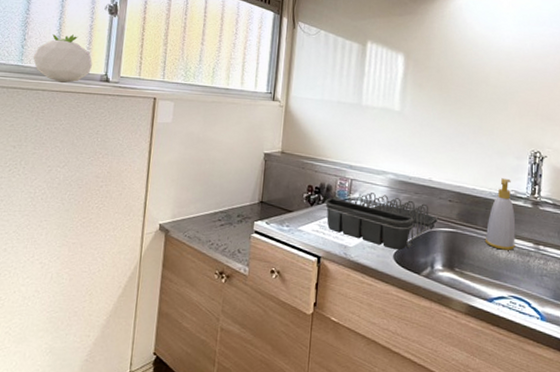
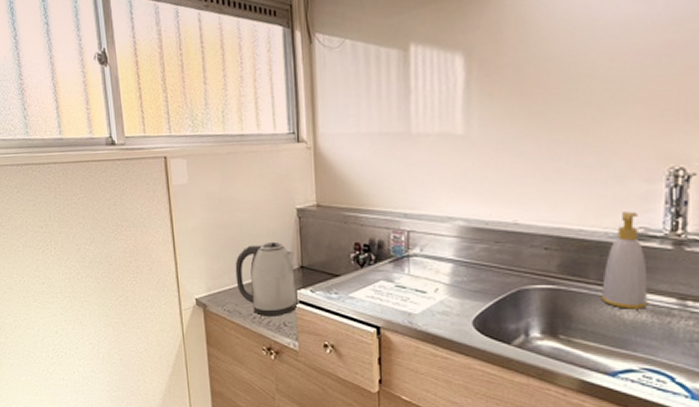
succulent plant: present [32,34,92,84] -> none [36,95,95,153]
kettle: none [200,178,256,244] -> present [235,241,297,316]
dish rack: present [324,193,439,251] -> none [376,246,531,316]

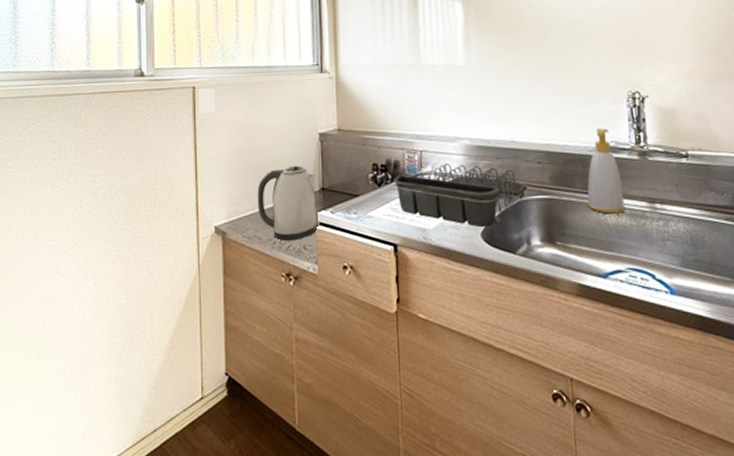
dish rack: none [376,246,531,316] -> present [393,164,528,228]

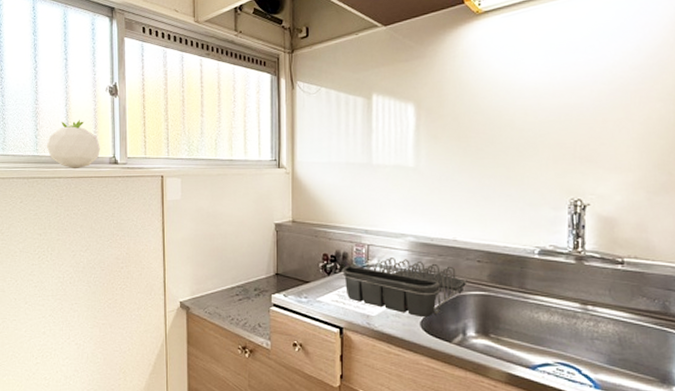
succulent plant: none [63,30,124,85] -> present [46,120,100,170]
kettle: present [257,165,317,241] -> none [218,251,271,318]
soap bottle: present [587,128,626,214] -> none [522,232,558,312]

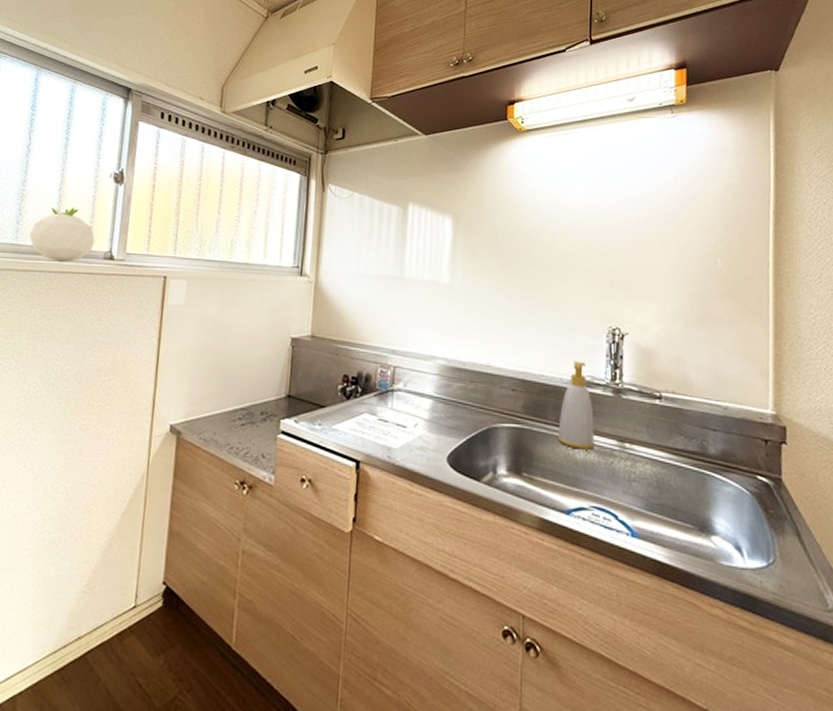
dish rack: present [341,258,467,318] -> none [362,382,500,452]
soap bottle: none [522,232,558,312] -> present [557,361,595,450]

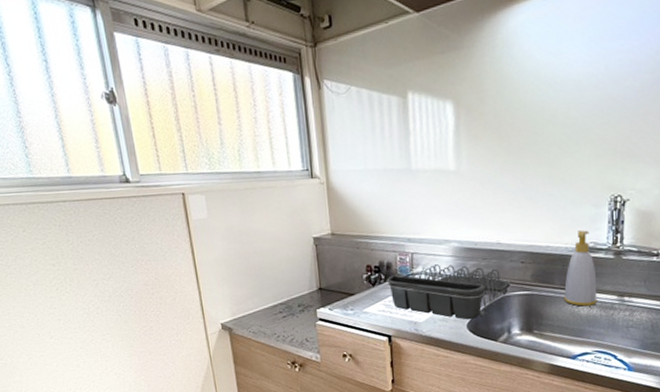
succulent plant: present [28,207,95,263] -> none [41,134,107,191]
dish rack: none [362,382,500,452] -> present [386,264,511,320]

